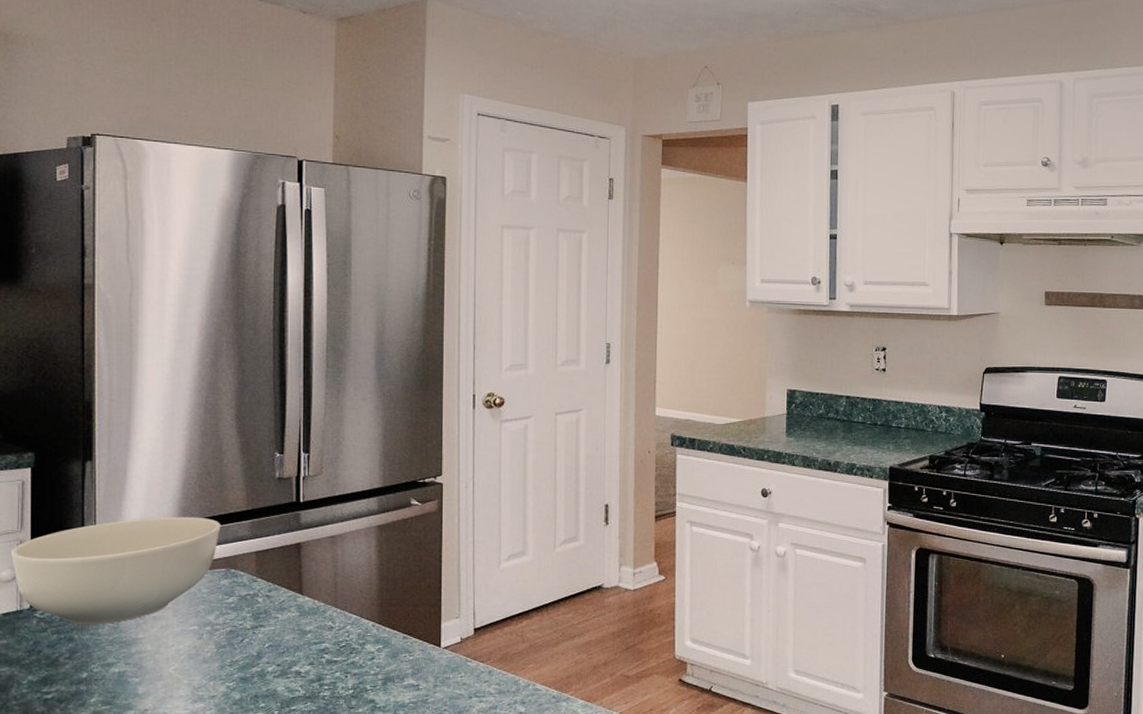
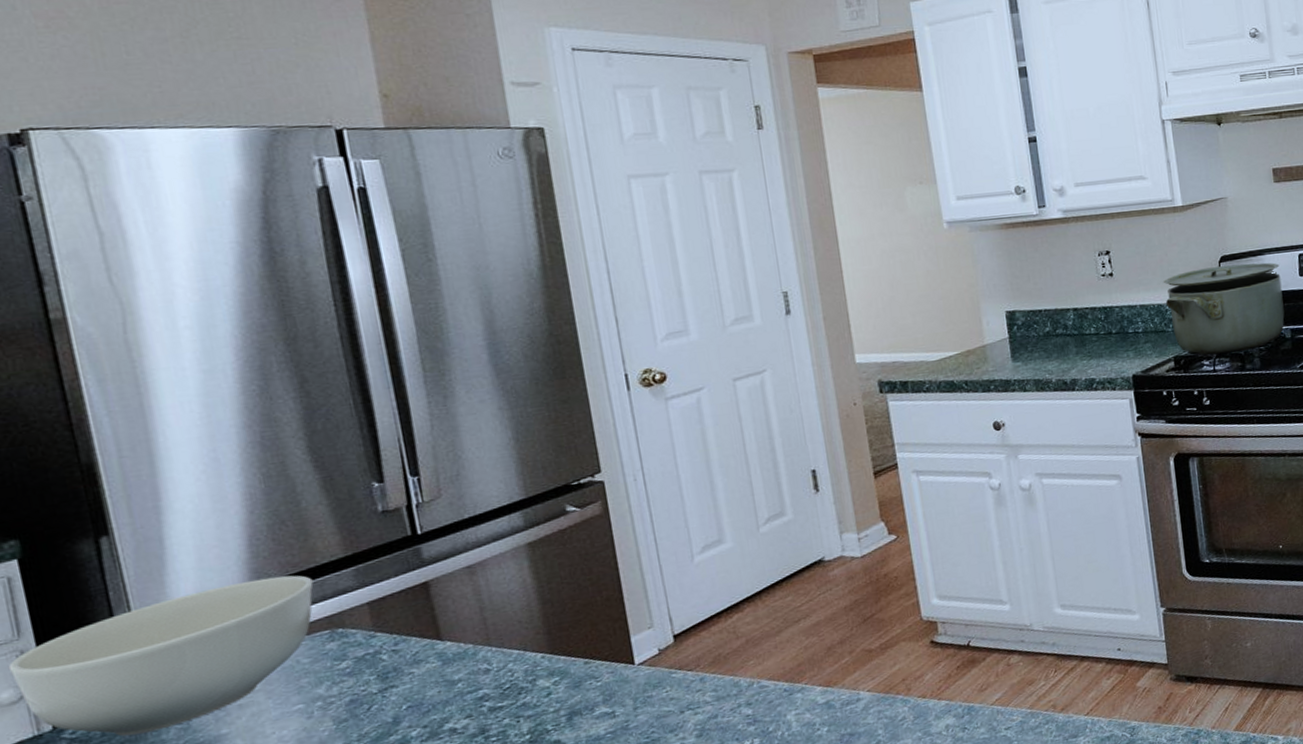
saucepan: none [929,376,1039,461] -> present [1163,262,1285,356]

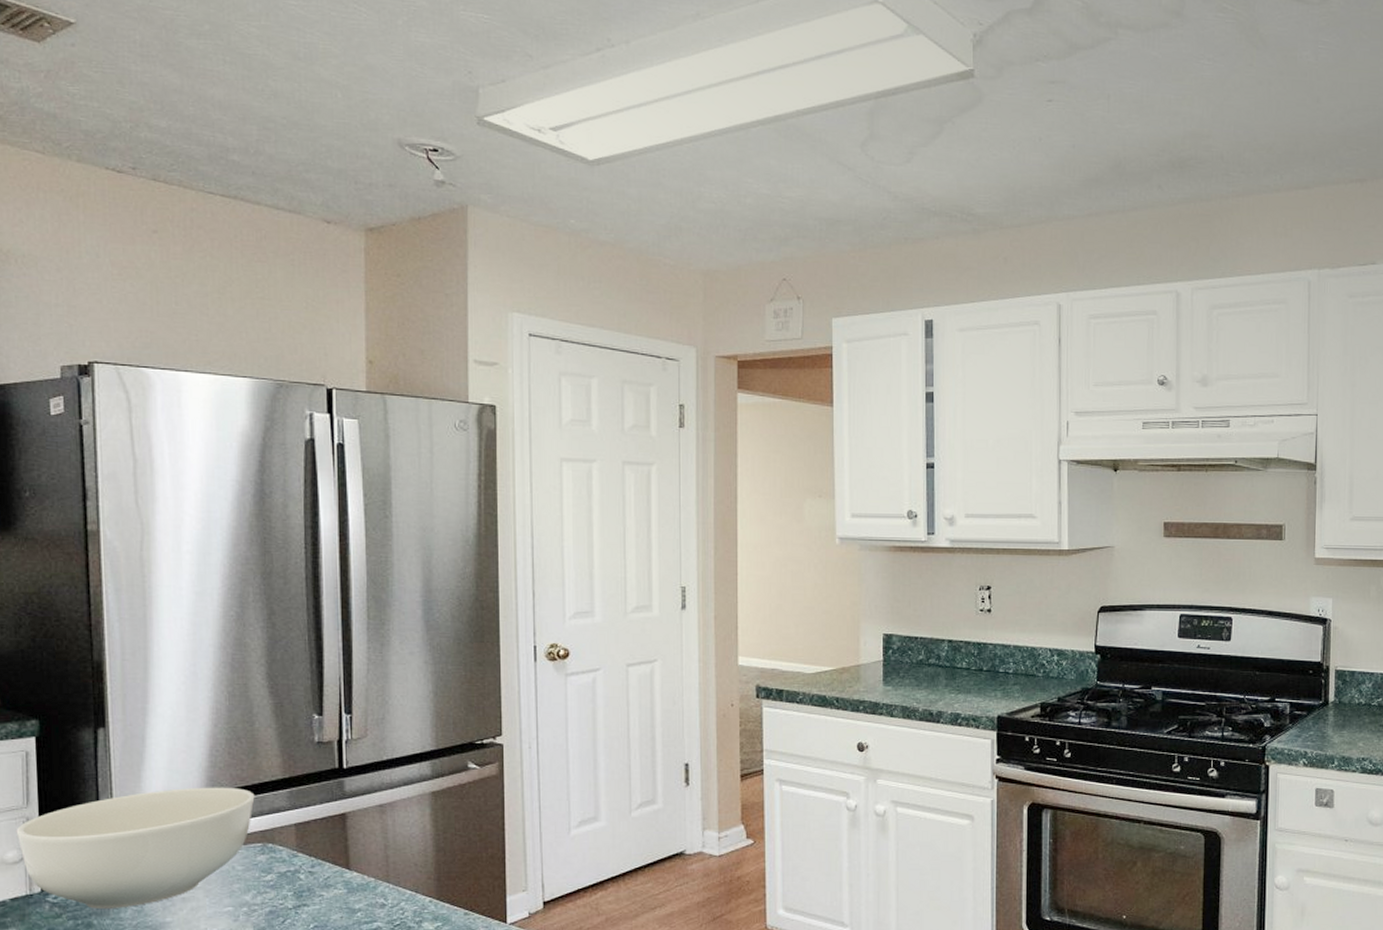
saucepan: present [1163,262,1285,356] -> none [1039,616,1159,707]

